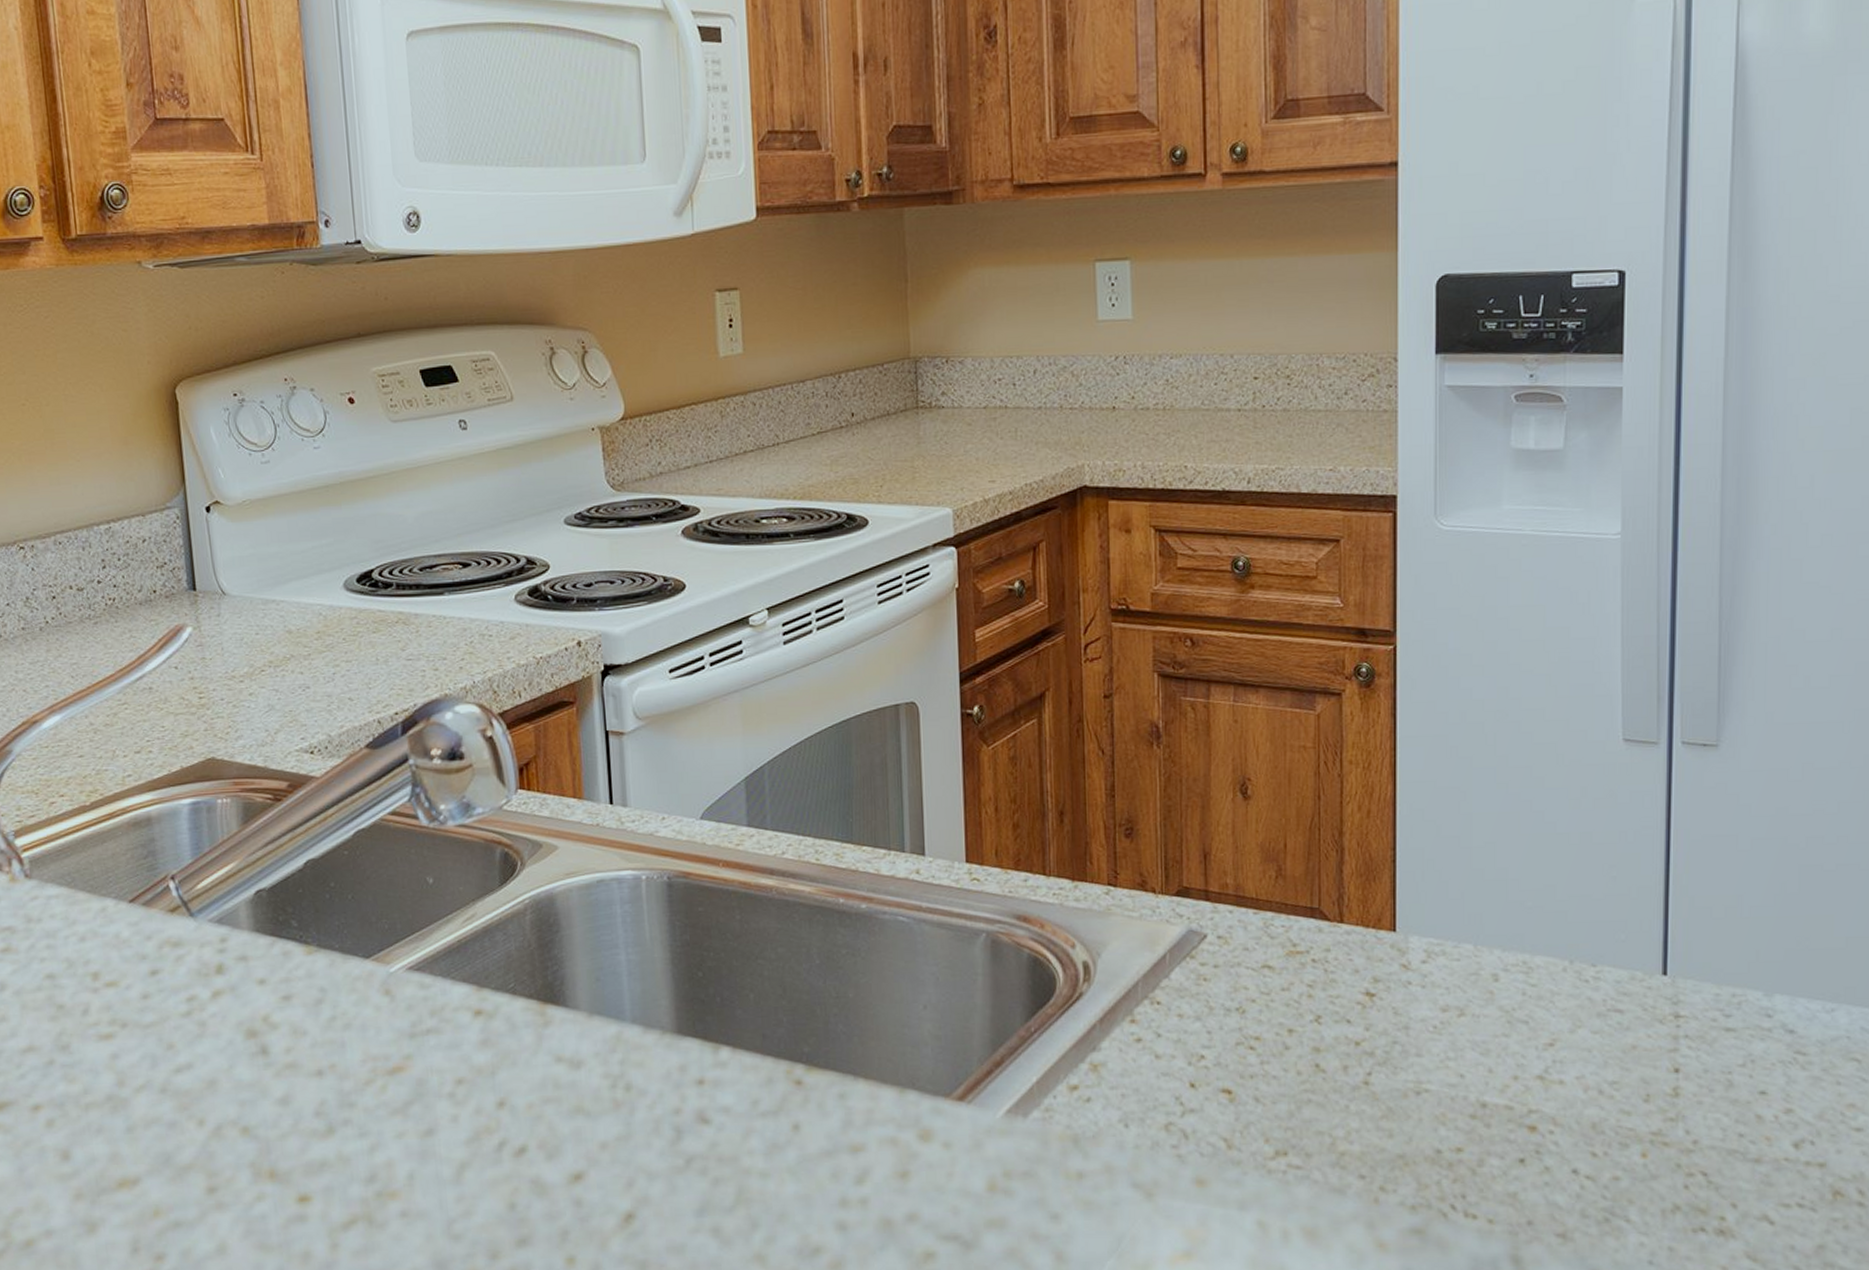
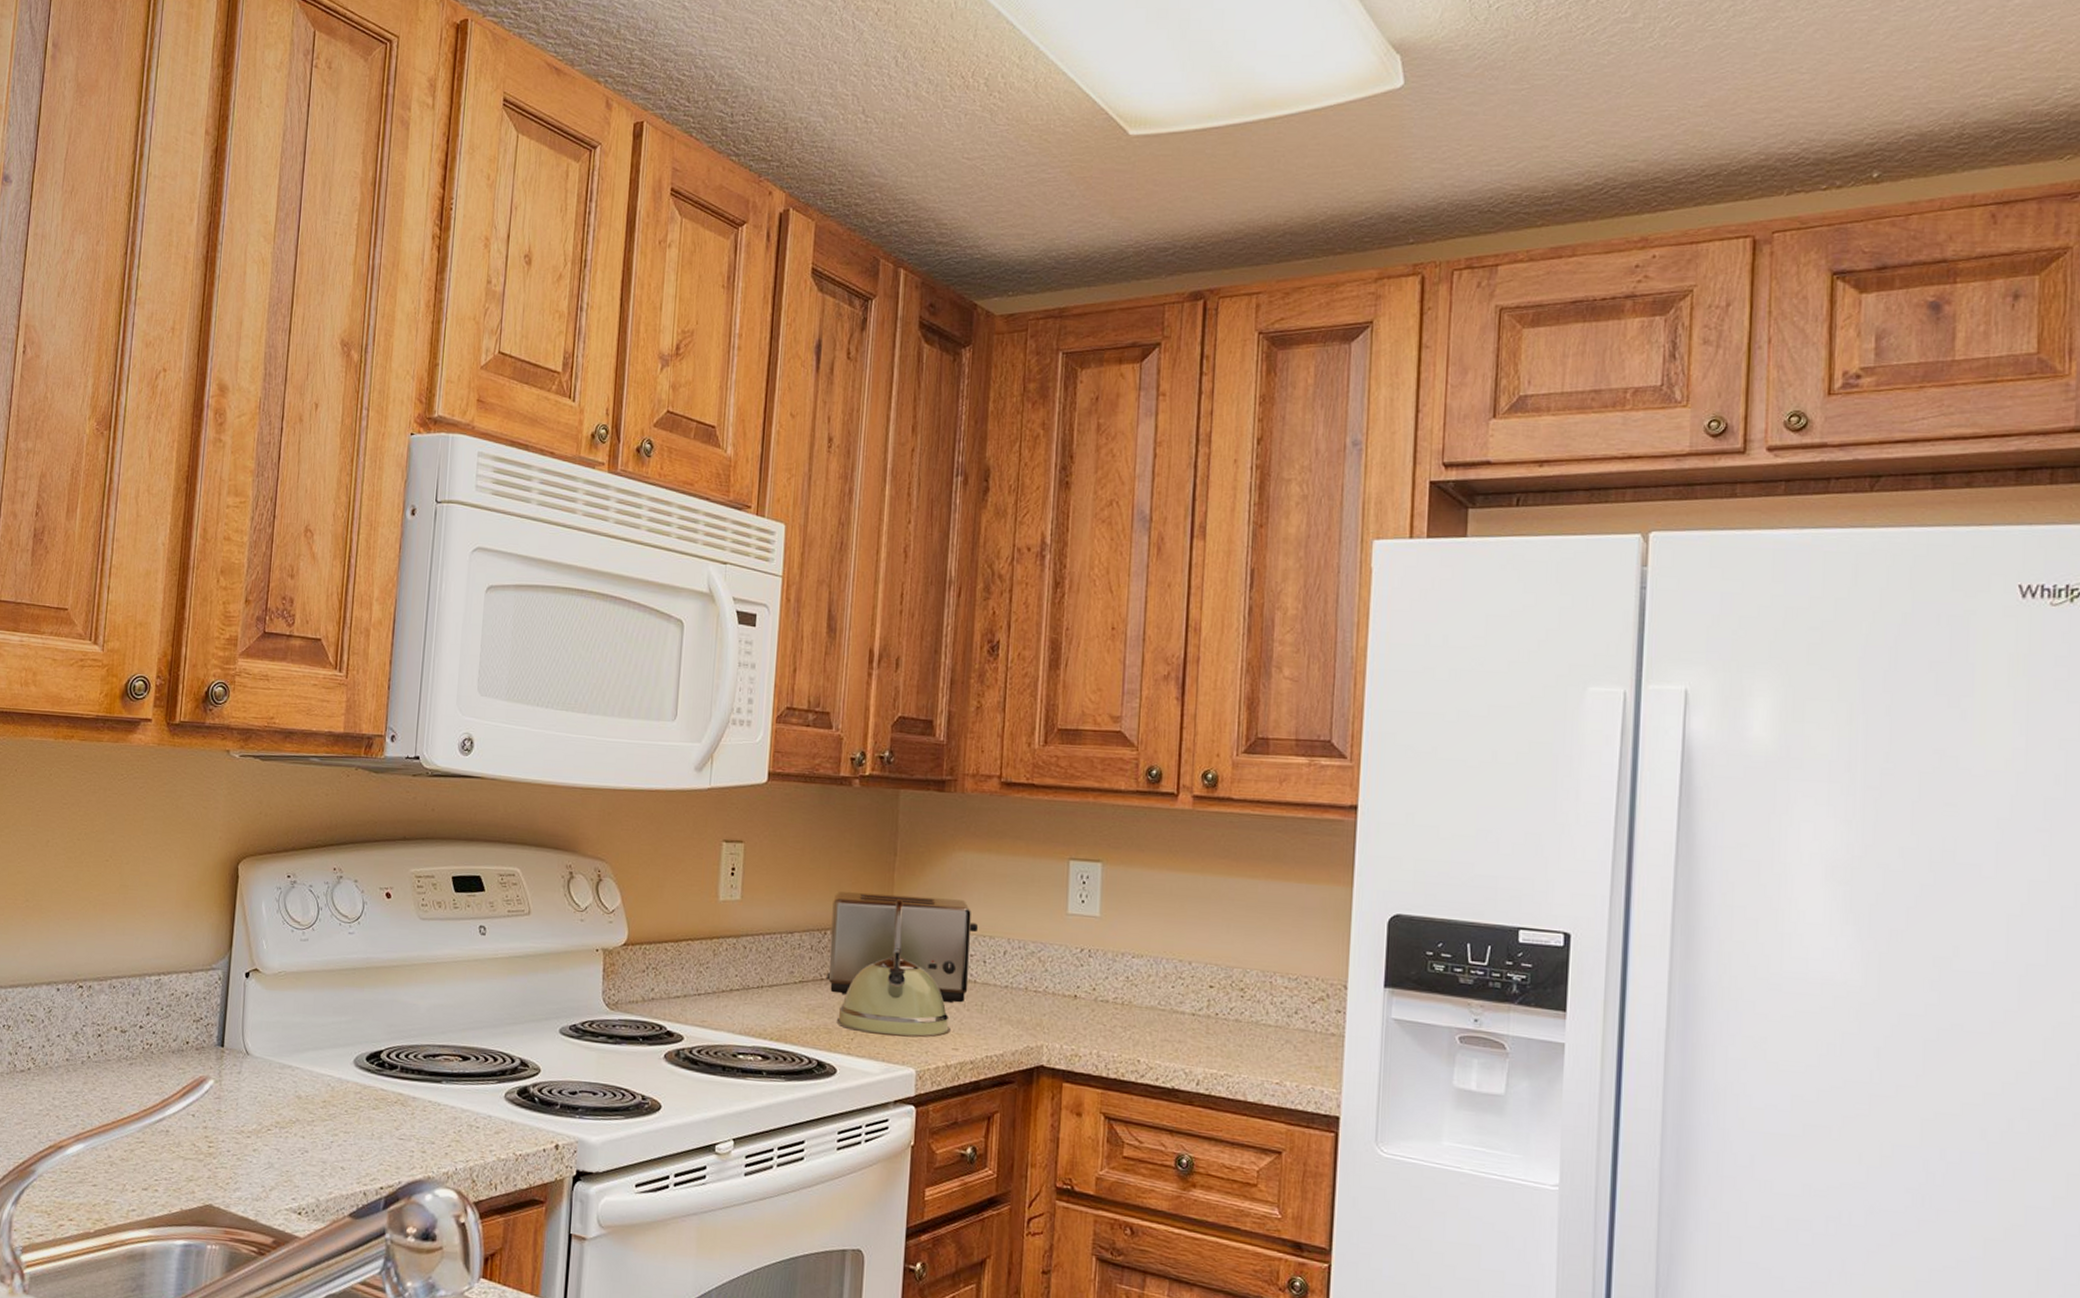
toaster: none [844,321,1003,440] -> present [827,892,978,1003]
kettle: none [862,329,985,478] -> present [836,899,950,1038]

